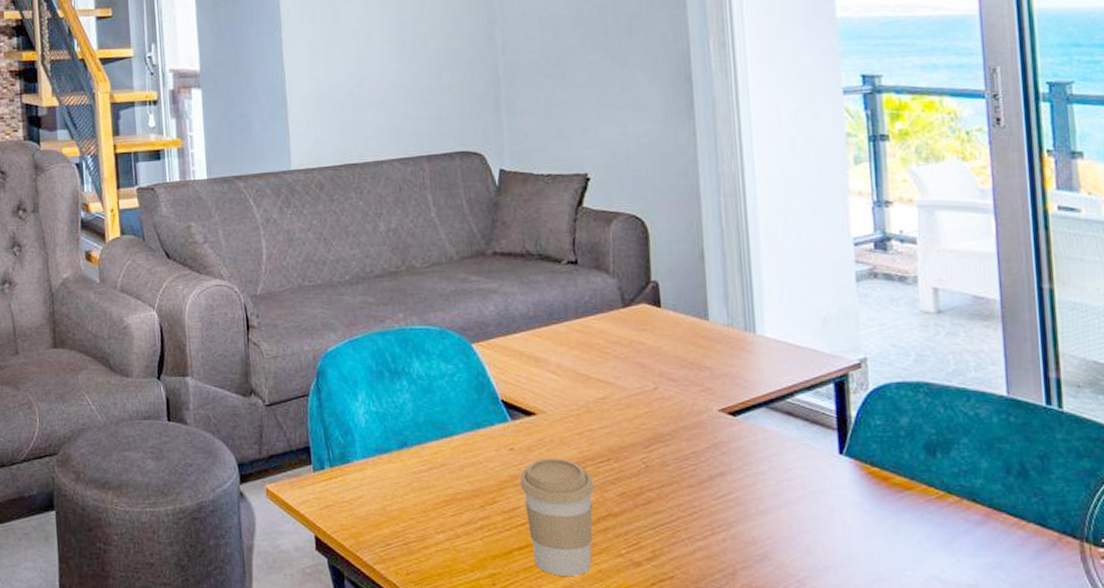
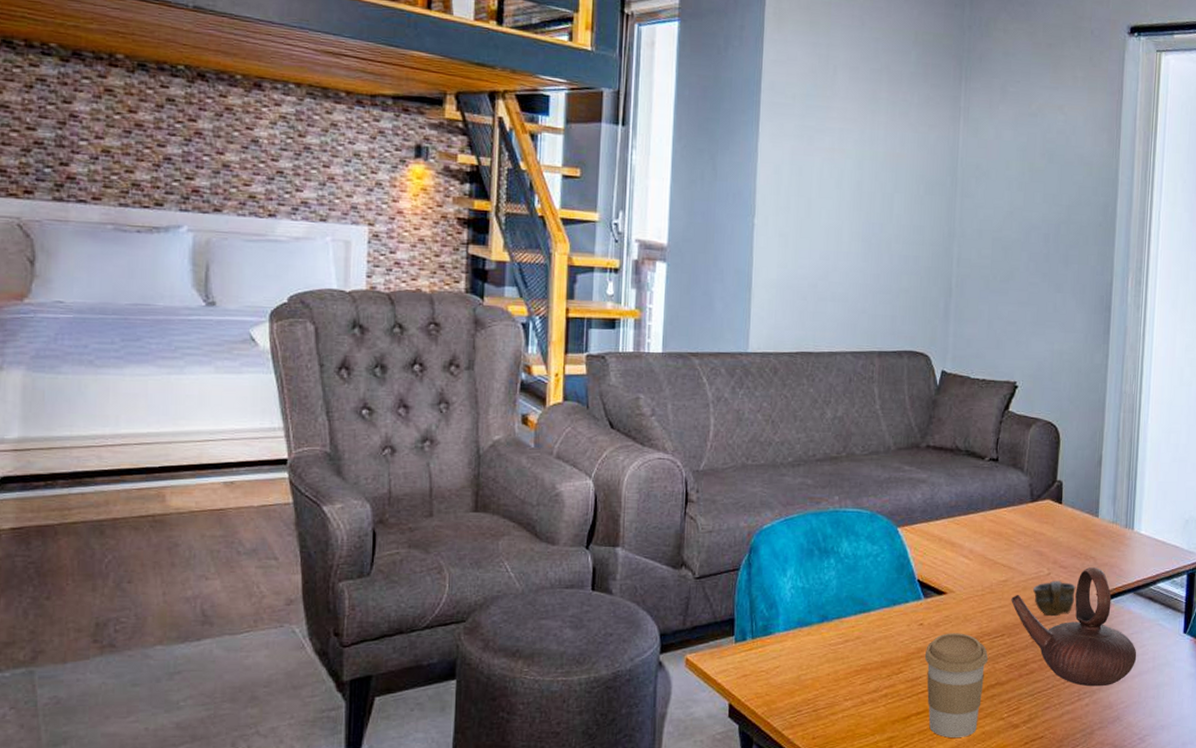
teapot: none [613,378,781,519] -> present [1011,566,1137,687]
cup: none [638,396,691,438] -> present [1033,581,1076,617]

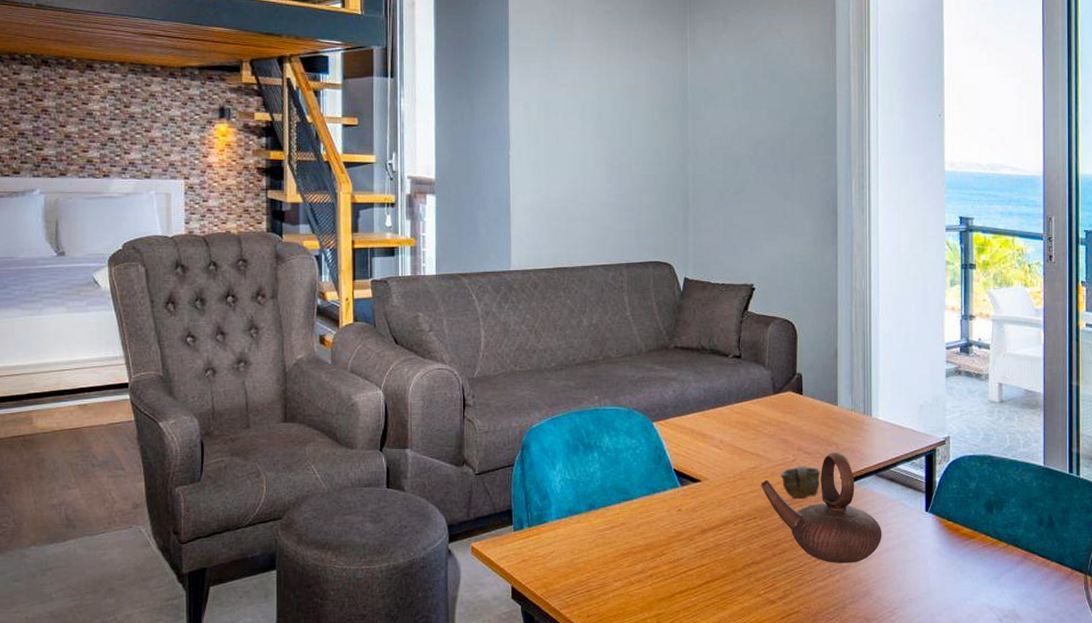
coffee cup: present [924,633,989,738] -> none [684,517,743,614]

